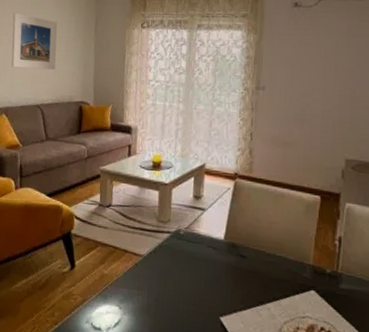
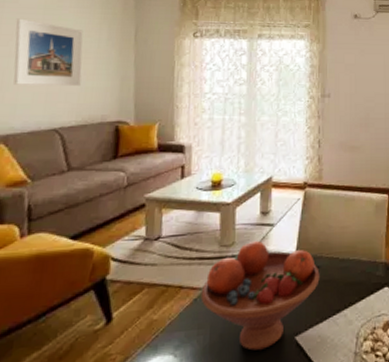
fruit bowl: none [141,221,246,321] -> present [200,240,320,351]

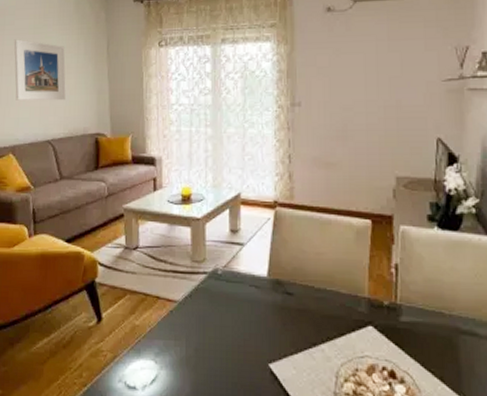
fruit bowl: present [200,240,320,351] -> none [176,259,294,371]

